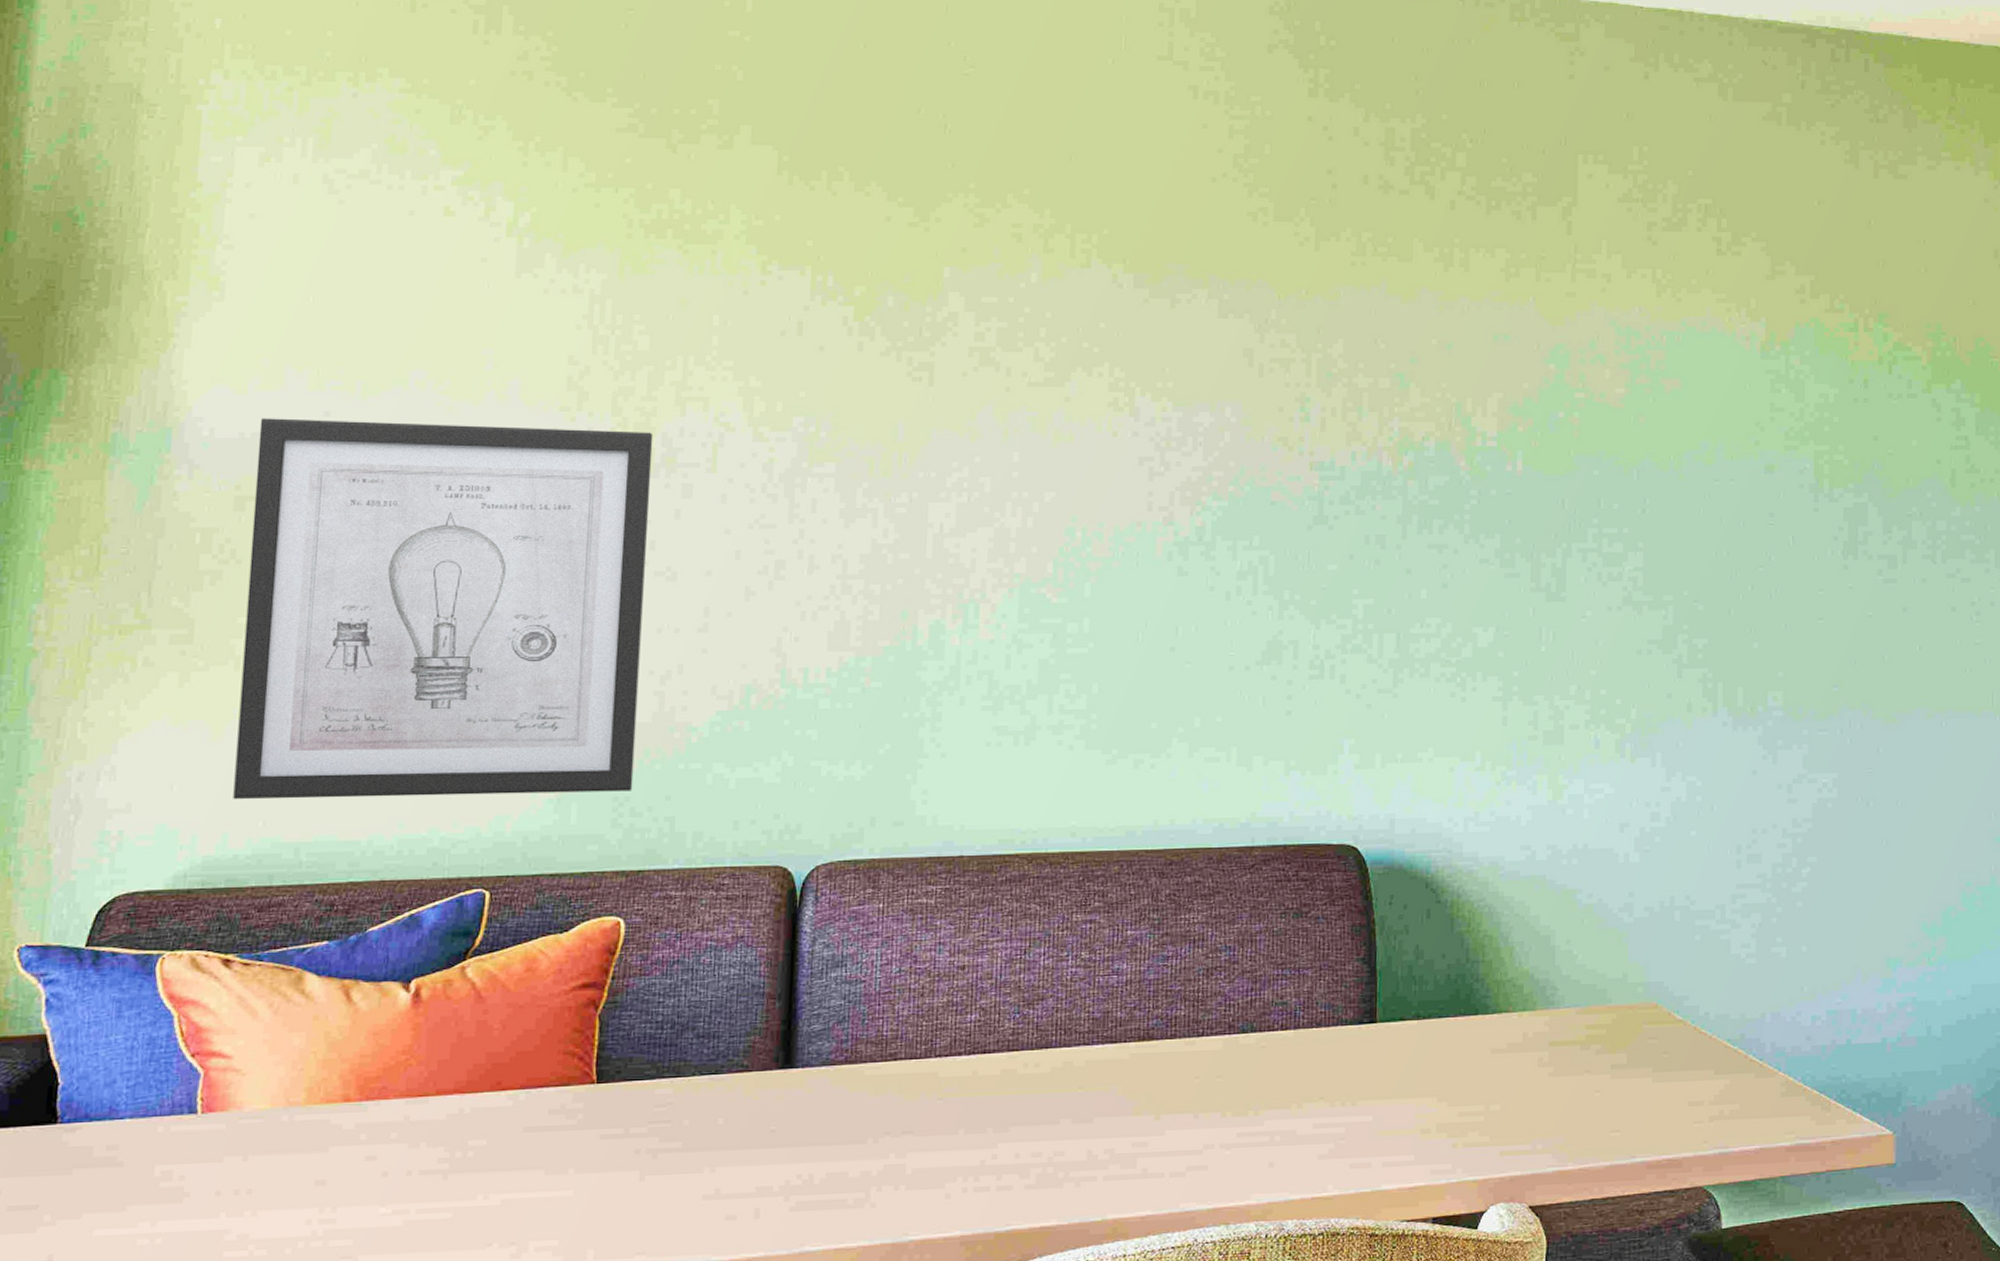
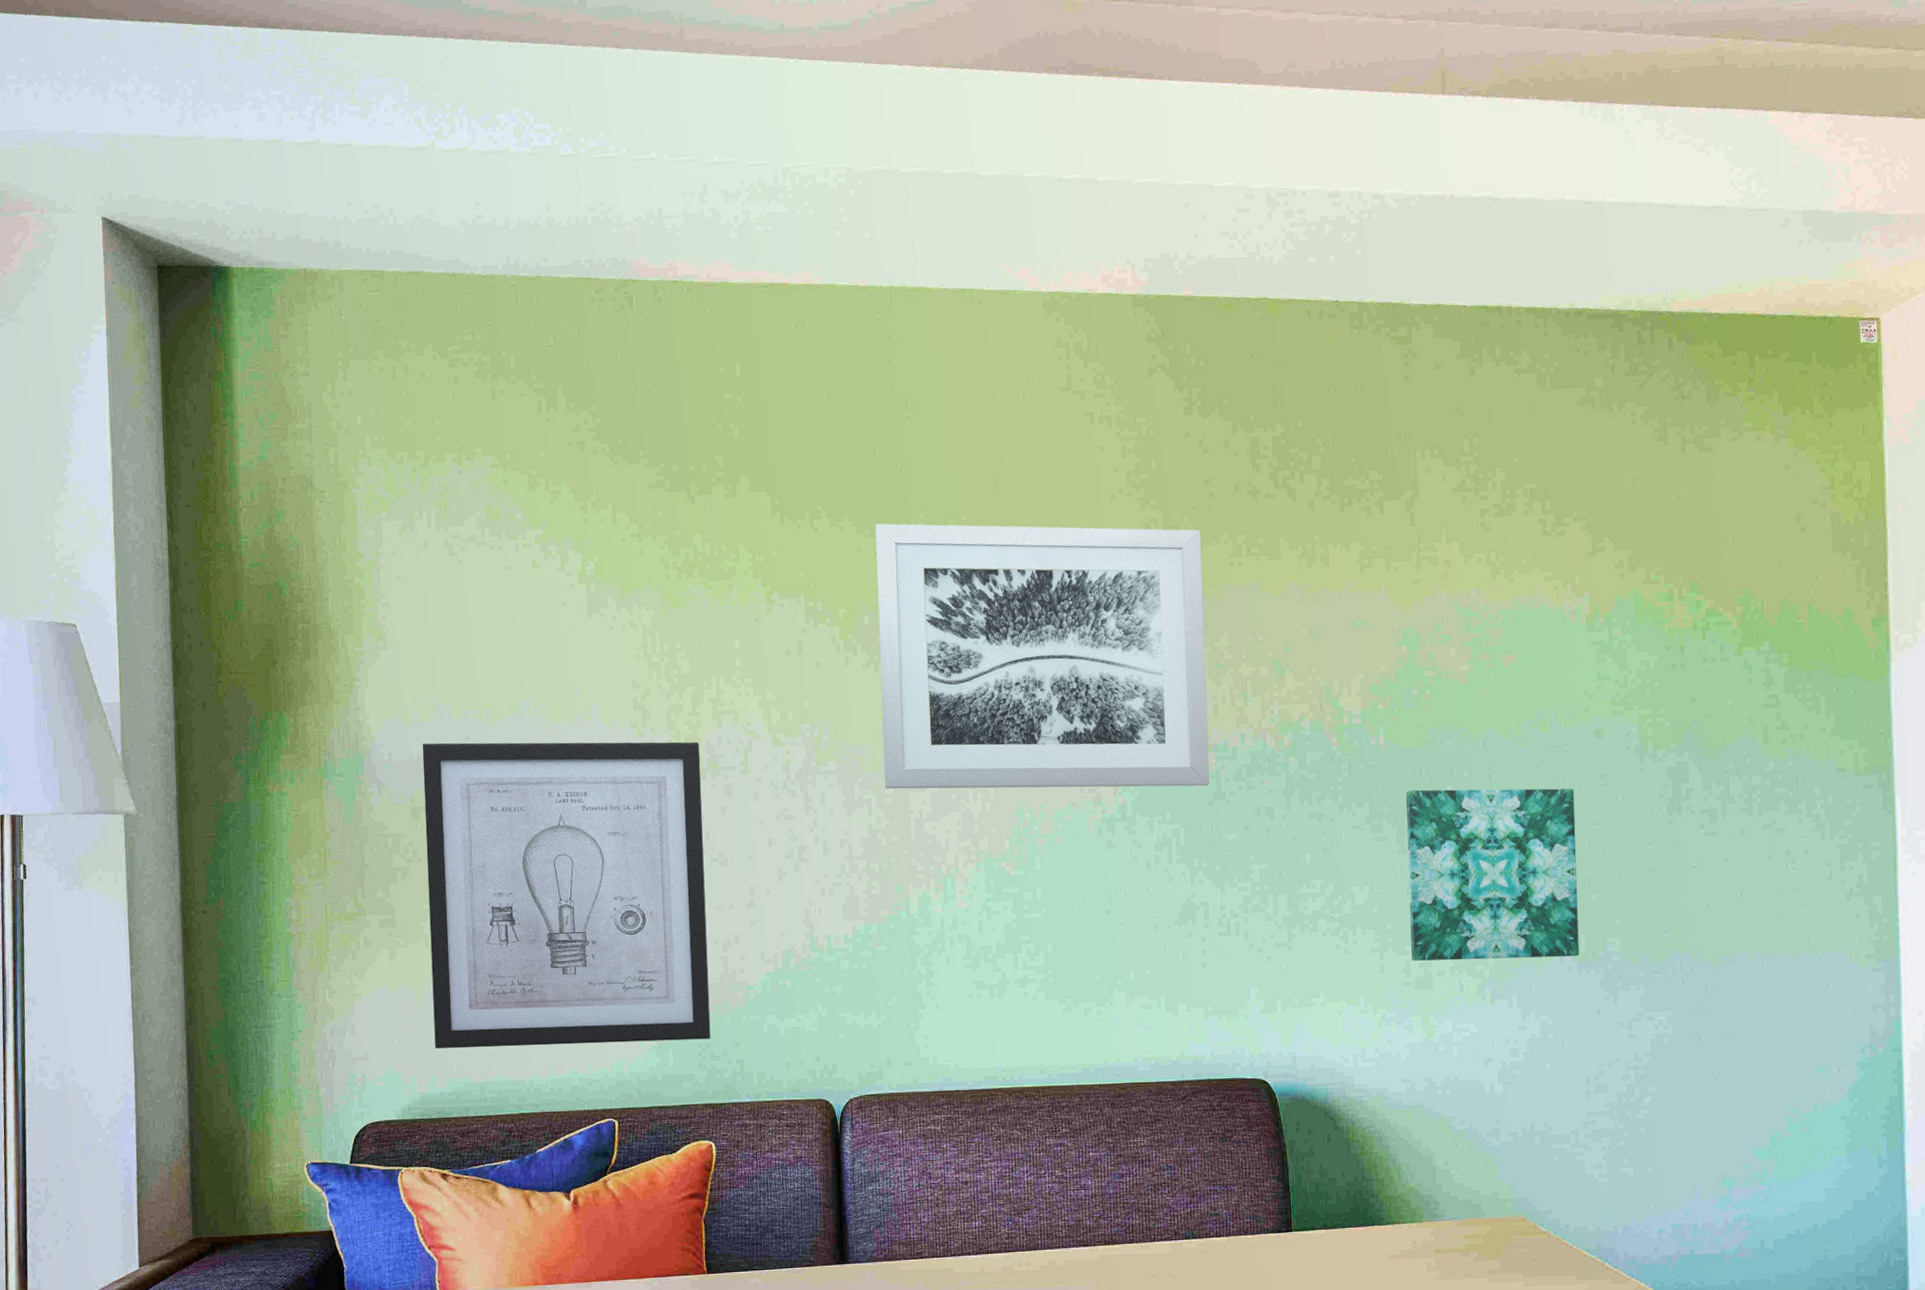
wall art: none [898,192,1318,509] -> present [875,523,1209,790]
wall art: none [1540,522,1738,713] -> present [1405,788,1579,961]

